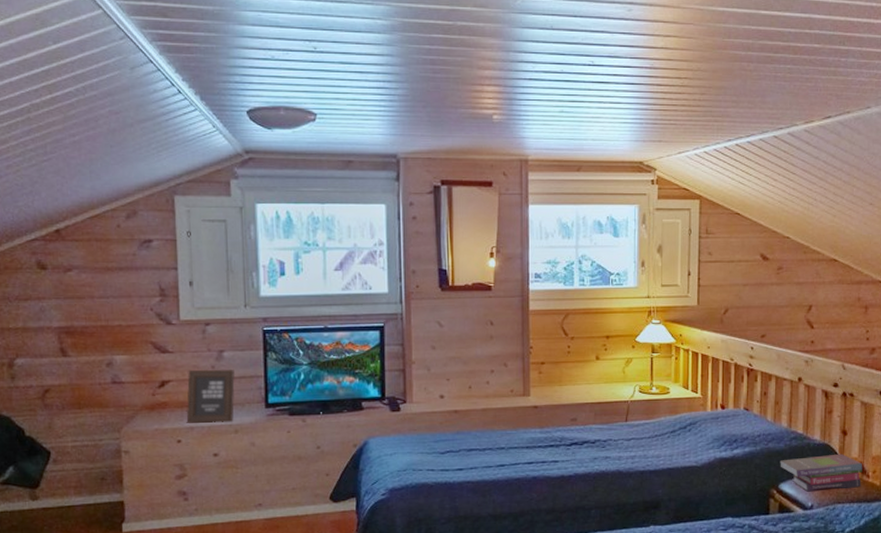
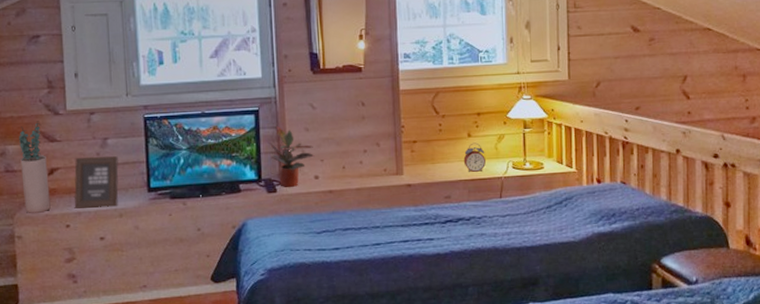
vase: none [127,330,161,428] -> present [19,121,51,214]
potted plant: none [391,343,441,407] -> present [266,126,315,188]
alarm clock: none [591,365,613,395] -> present [463,142,486,172]
books: present [780,453,863,492] -> none [661,226,749,266]

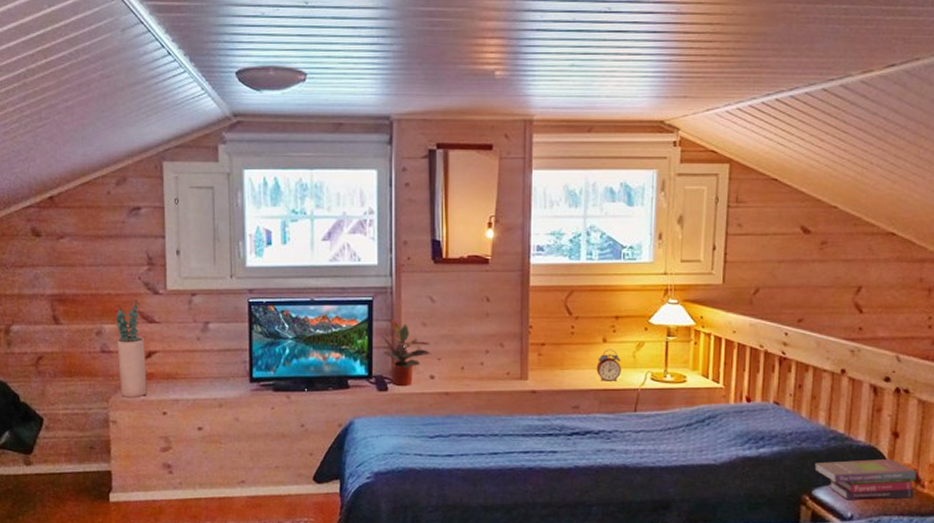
picture frame: present [74,156,119,208] -> none [172,341,220,396]
books: none [661,226,749,266] -> present [814,458,917,501]

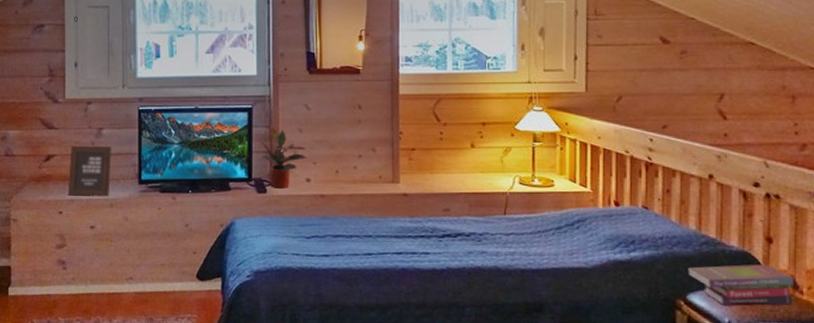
vase: present [116,300,147,399] -> none [20,108,45,199]
picture frame: none [172,341,220,396] -> present [67,145,112,196]
alarm clock: present [596,349,621,381] -> none [465,154,489,185]

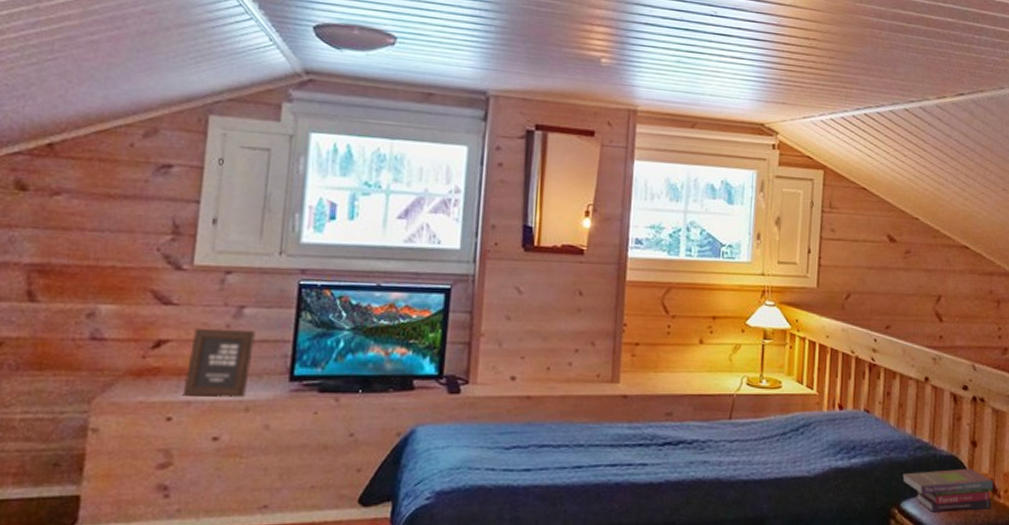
potted plant: present [258,126,307,190] -> none [455,311,514,389]

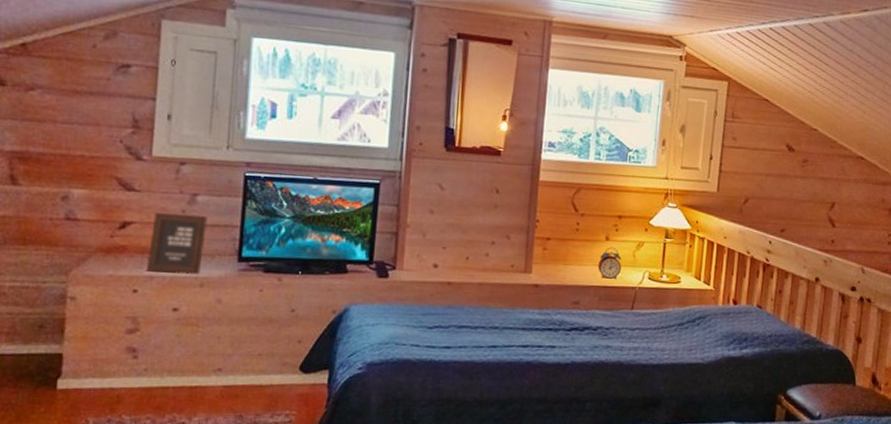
alarm clock: none [691,351,717,386] -> present [597,247,622,279]
books: present [902,468,994,513] -> none [790,362,876,401]

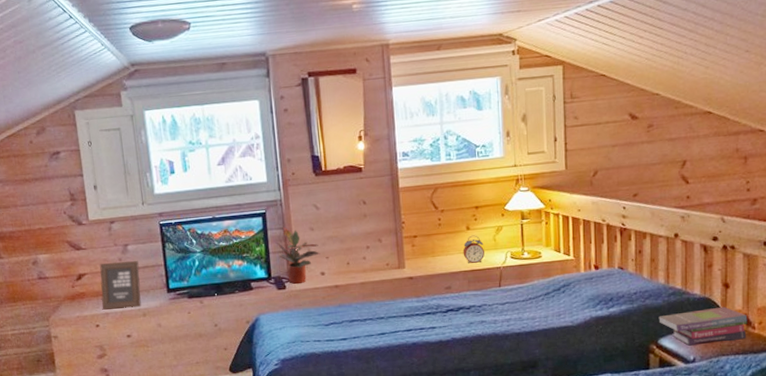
potted plant: none [384,204,437,275] -> present [274,227,320,284]
books: none [790,362,876,401] -> present [658,306,748,346]

